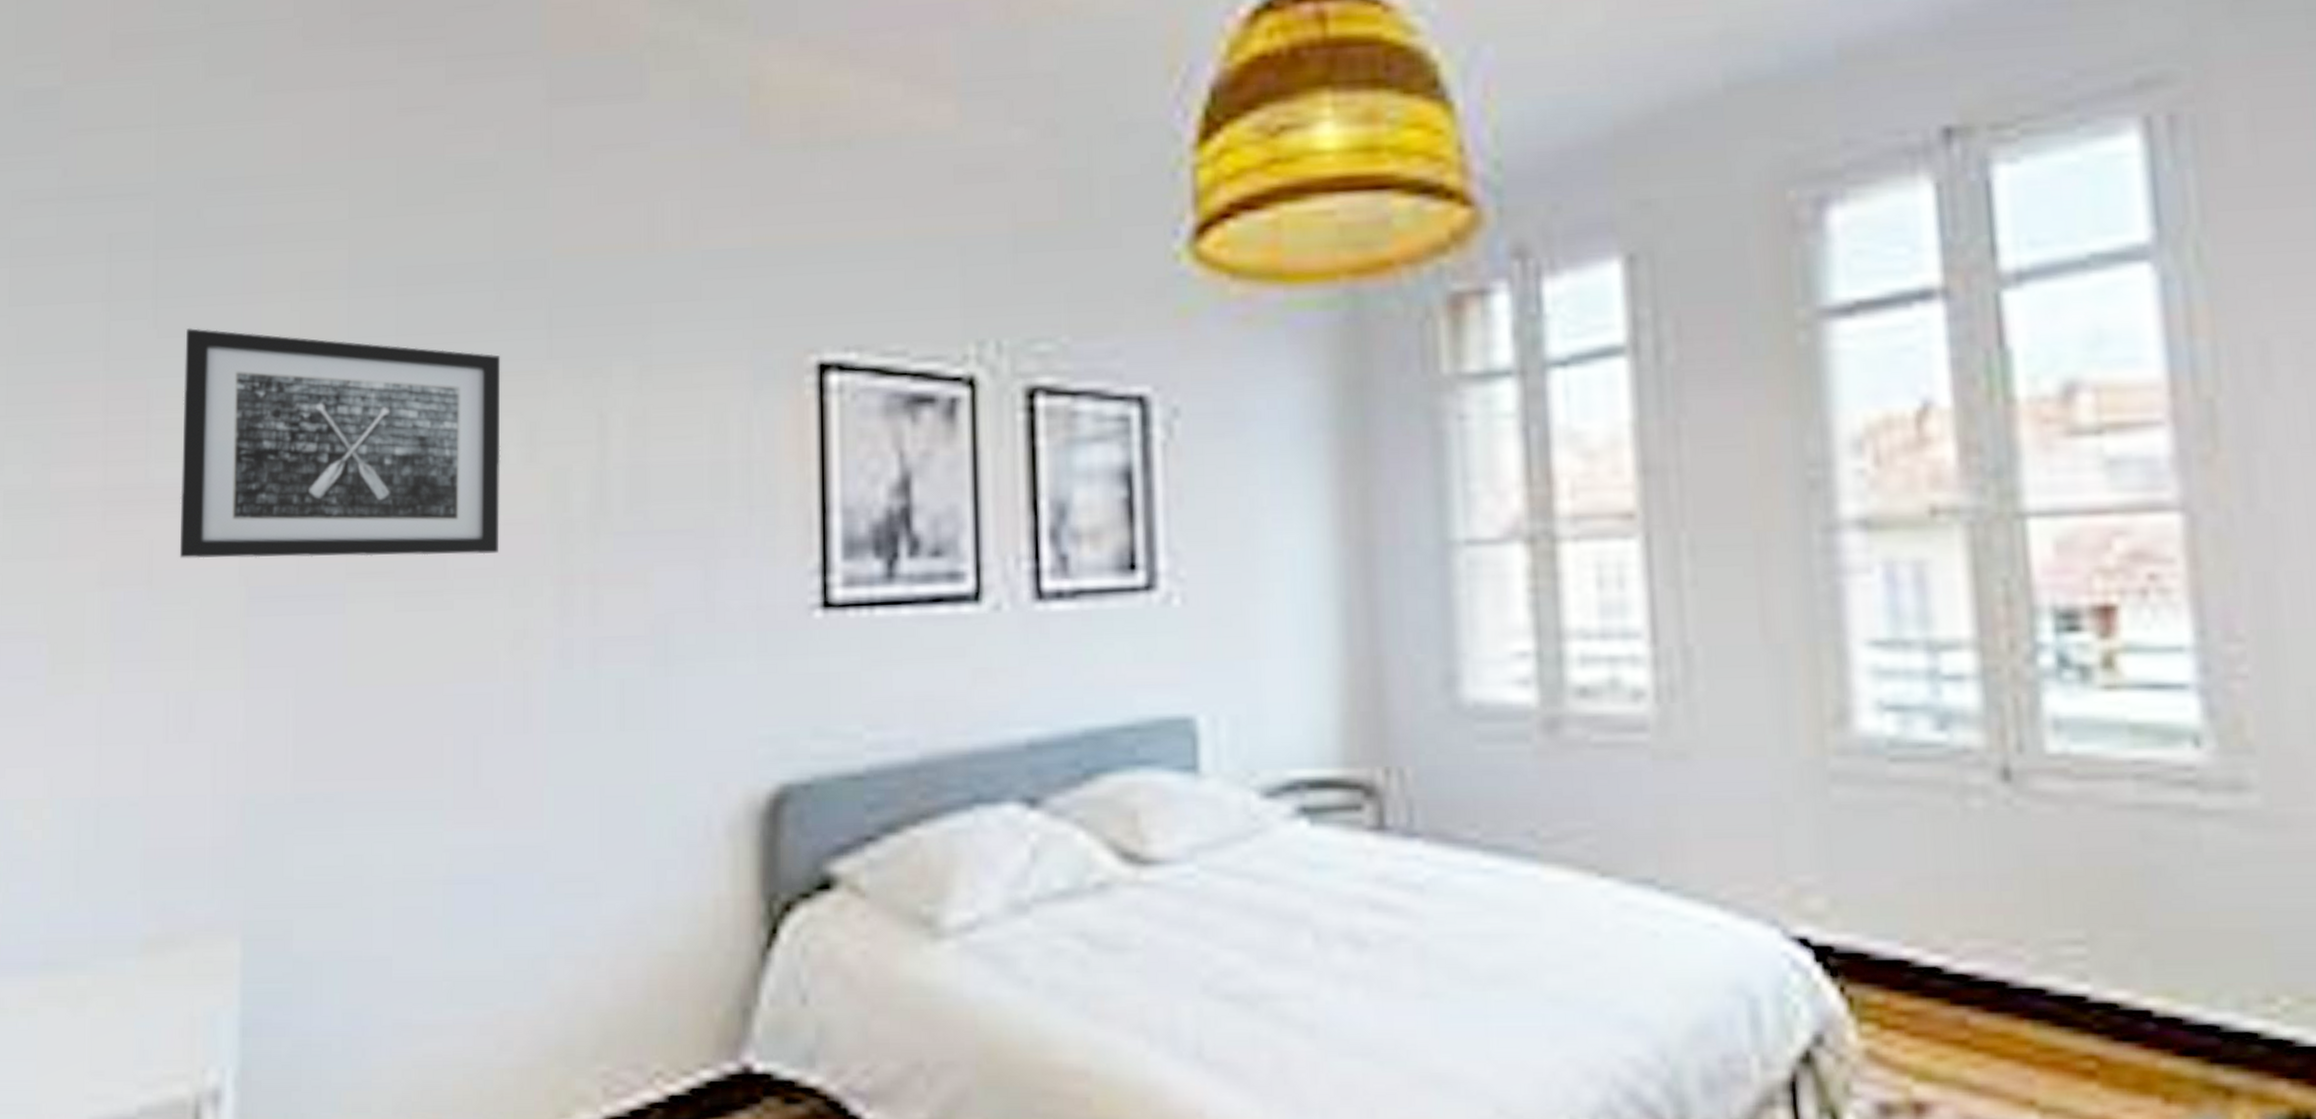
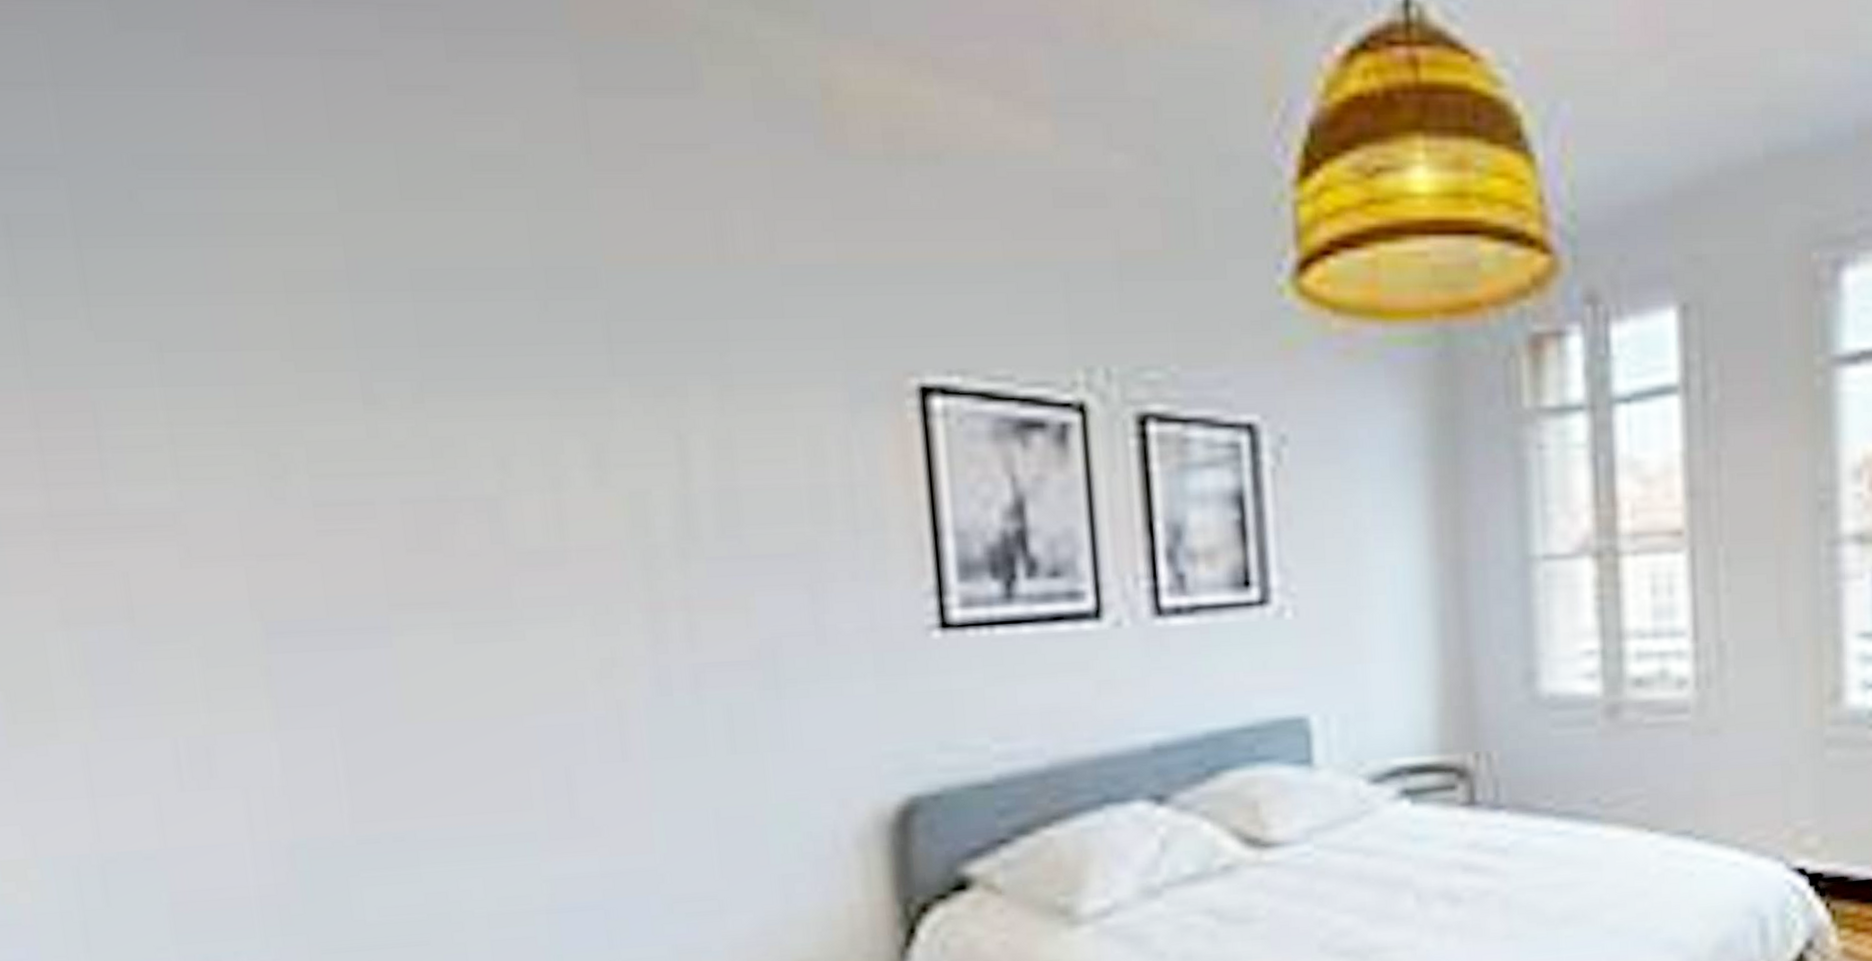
wall art: present [179,327,501,559] -> none [135,330,574,593]

